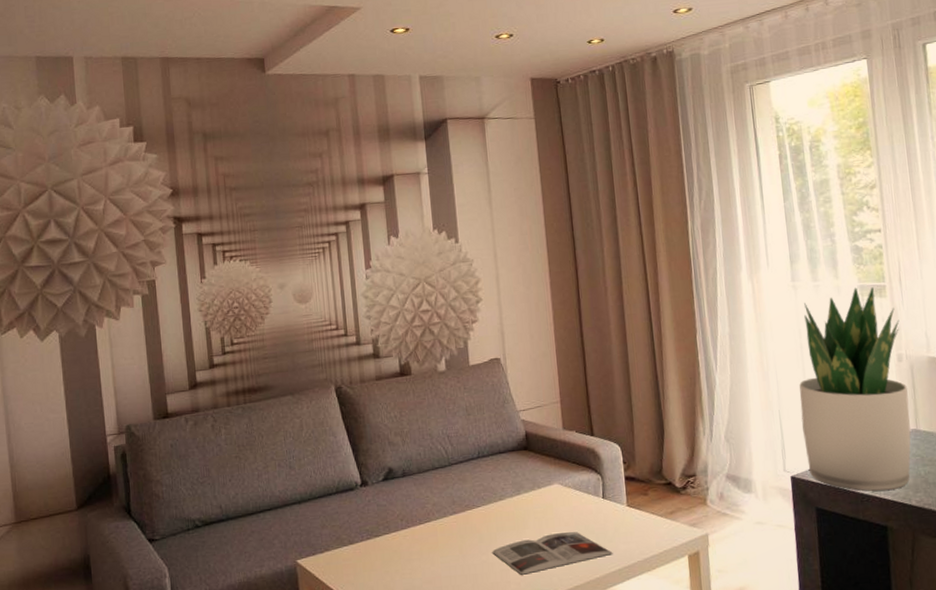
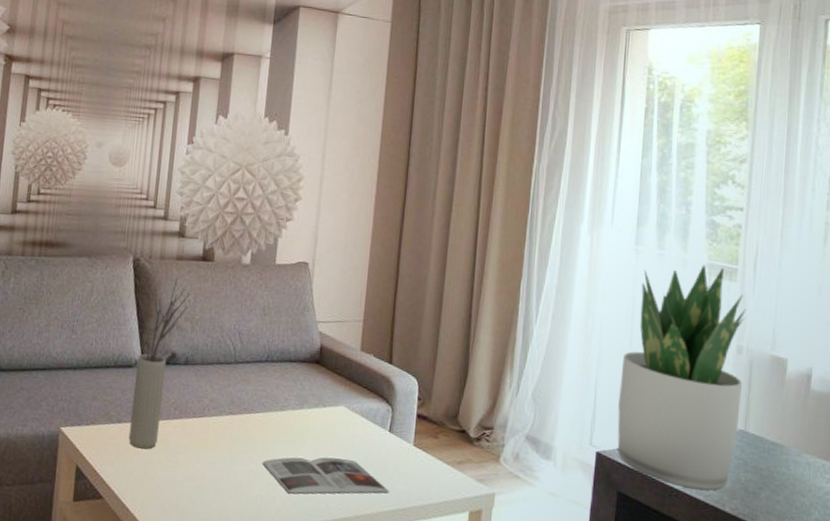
vase: none [348,396,395,564] -> present [128,277,190,450]

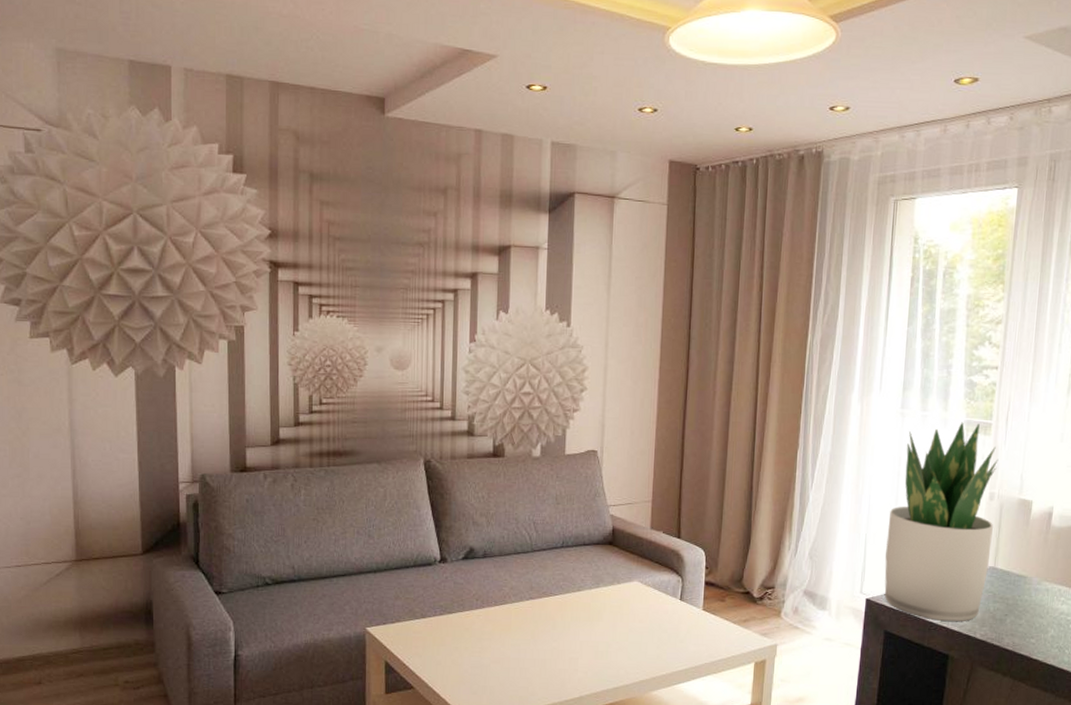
vase: present [128,277,190,450] -> none [433,475,484,639]
magazine: present [262,457,390,494] -> none [563,628,682,665]

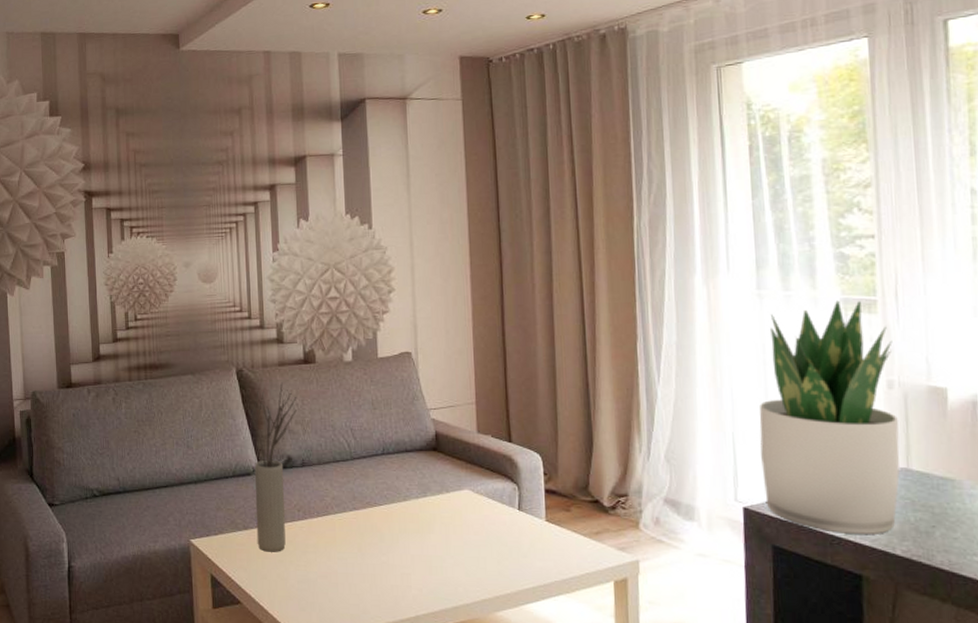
vase: none [433,475,484,639] -> present [248,382,297,552]

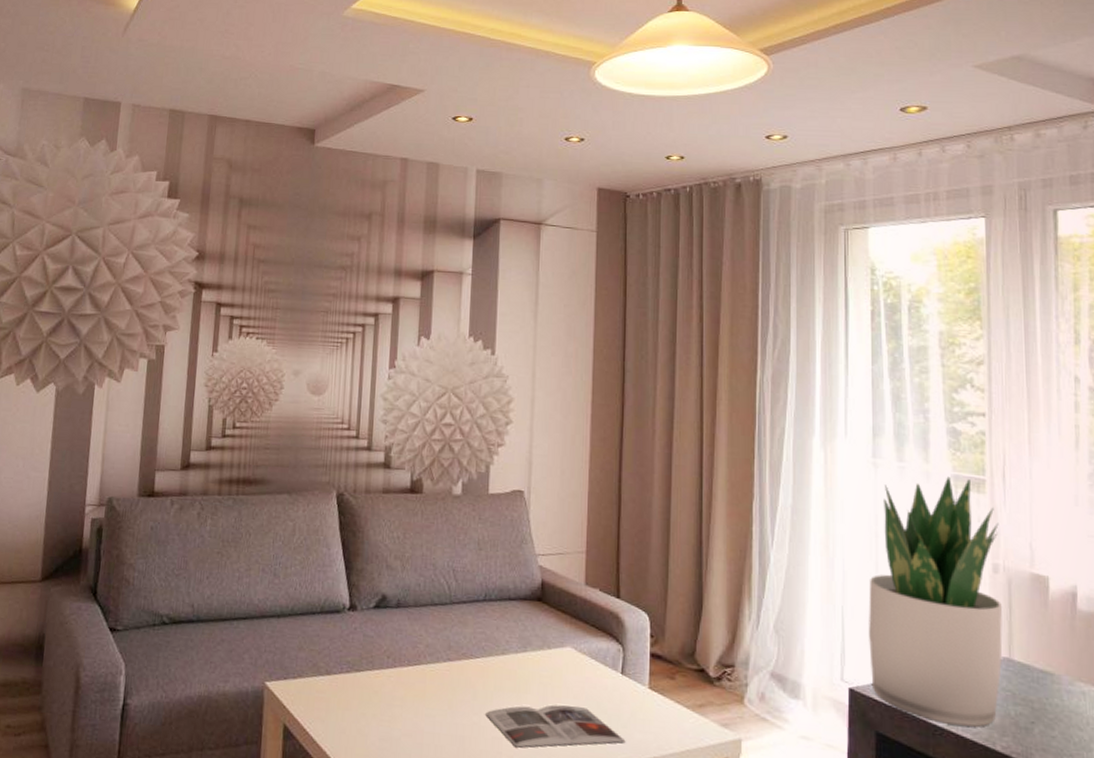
vase: present [248,382,297,552] -> none [339,511,399,703]
magazine: none [393,541,527,581] -> present [485,704,626,748]

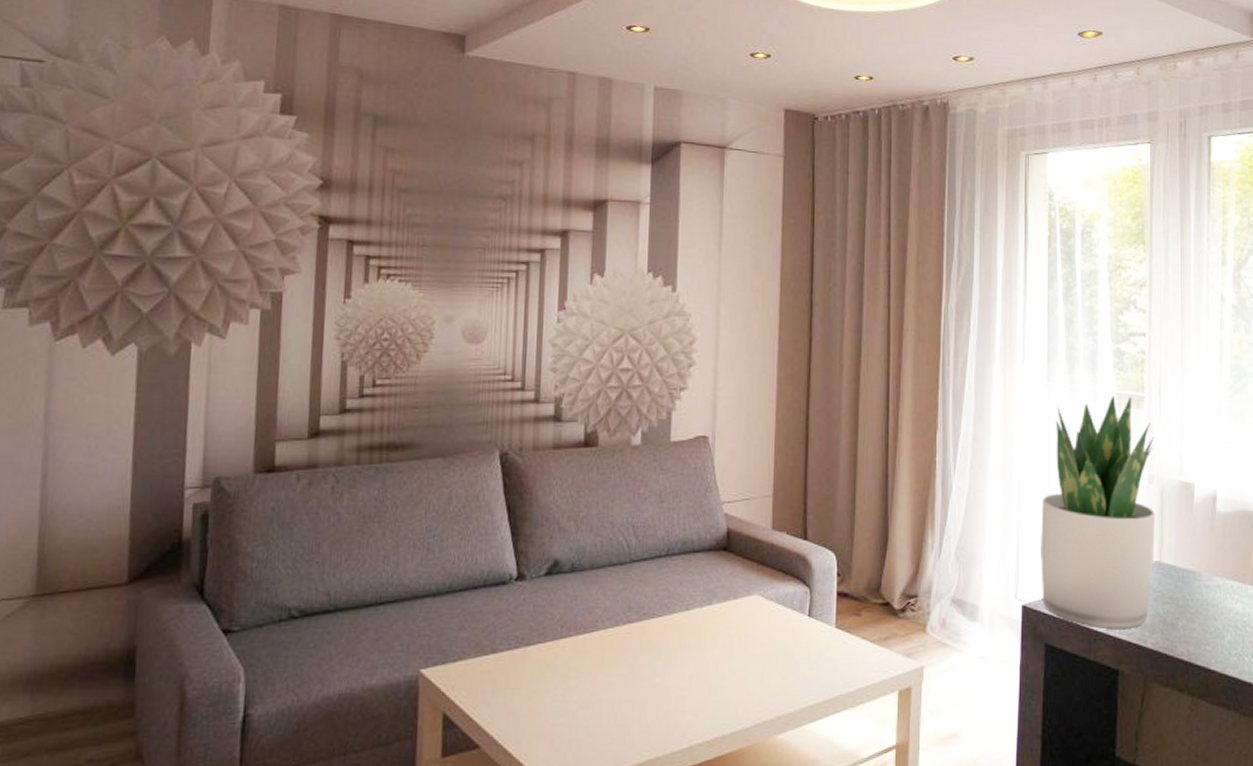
magazine: present [485,704,626,748] -> none [669,653,813,704]

